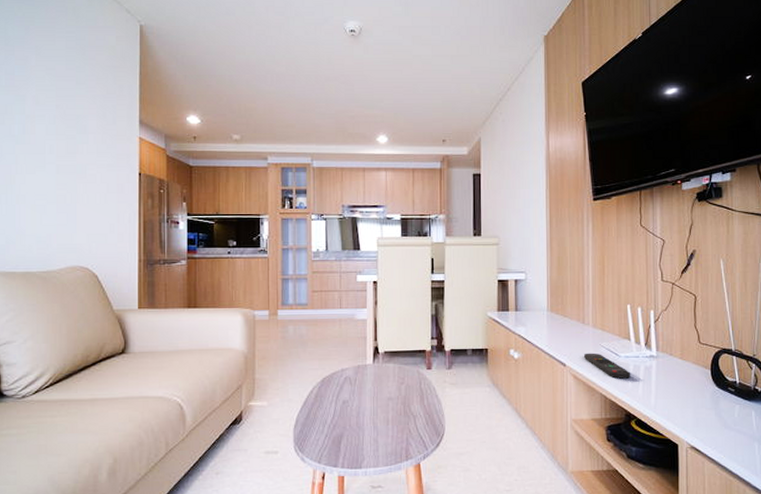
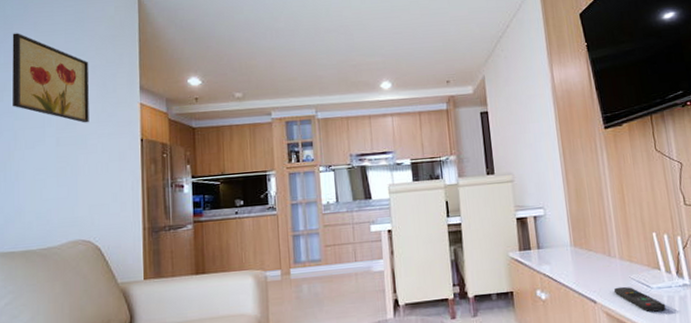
wall art: none [13,55,90,153] -> present [12,33,89,123]

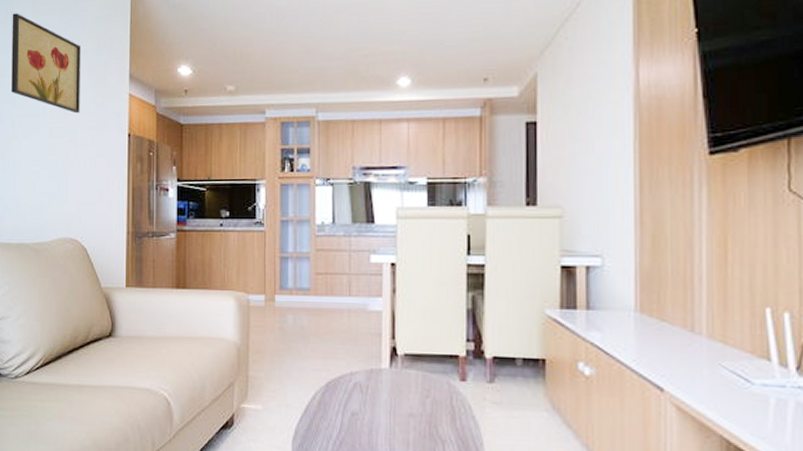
remote control: present [614,286,666,312] -> none [694,374,772,417]

